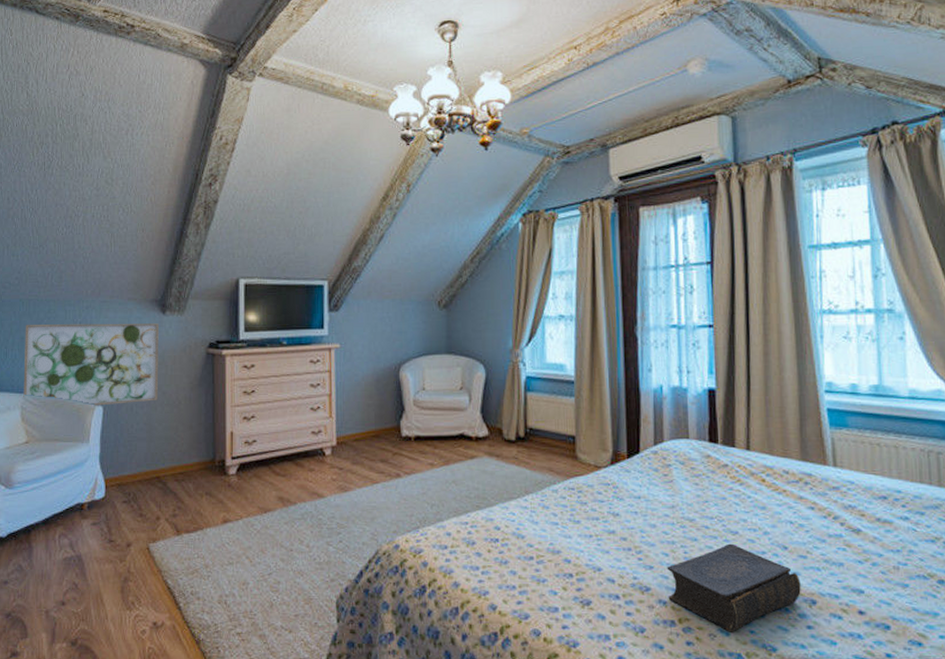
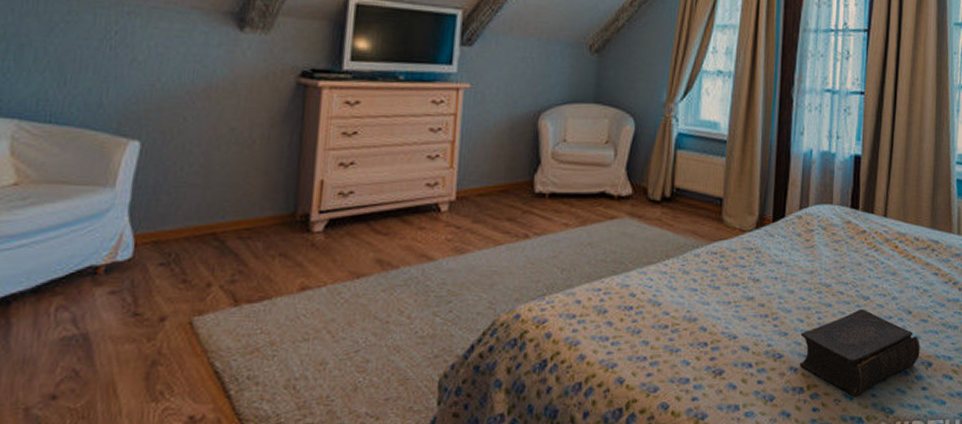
wall art: present [23,323,159,406] -> none [16,27,233,141]

